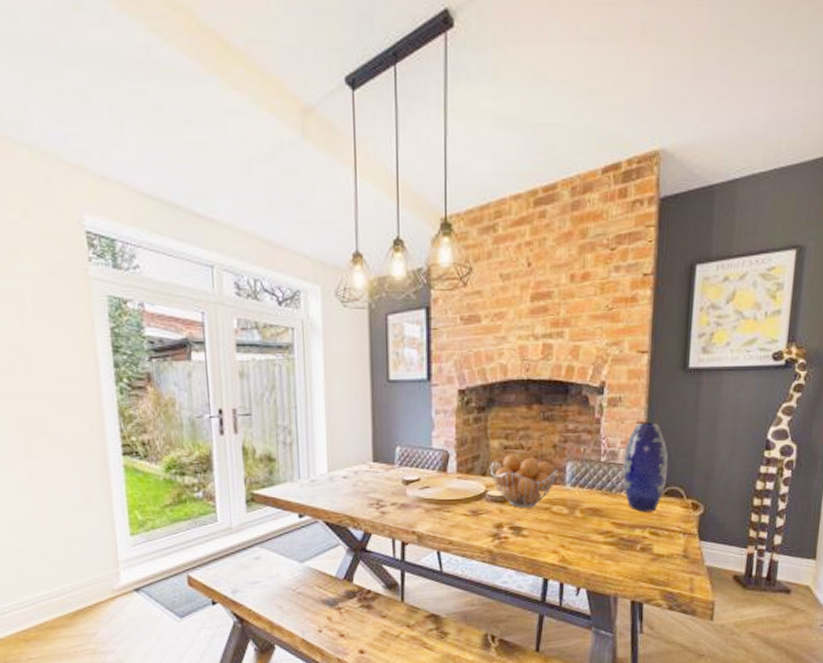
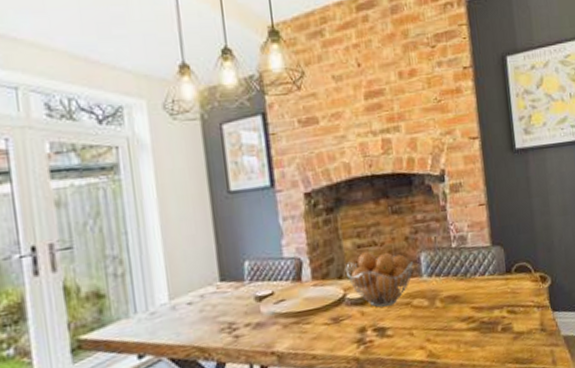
vase: present [622,422,668,512] -> none [471,203,514,293]

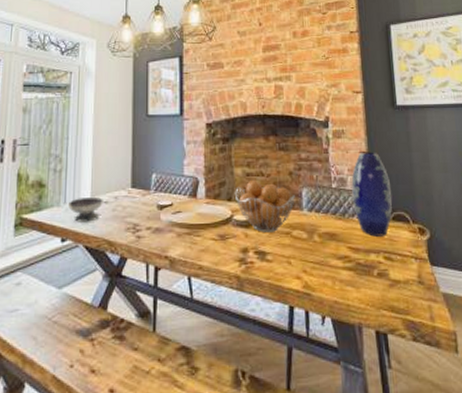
bowl: none [139,299,186,333] -> present [67,197,103,222]
vase: none [471,203,514,293] -> present [351,152,392,237]

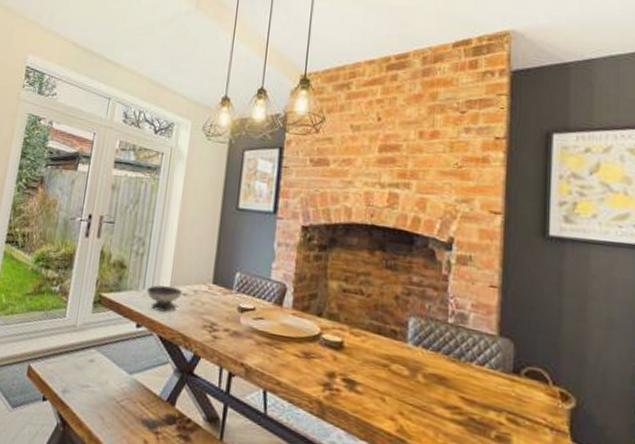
fruit basket: present [235,181,295,232] -> none [327,298,399,361]
vase: present [351,152,392,237] -> none [473,286,528,394]

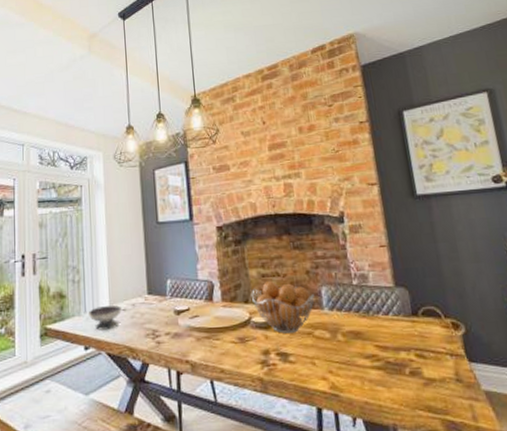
fruit basket: none [327,298,399,361] -> present [251,281,315,334]

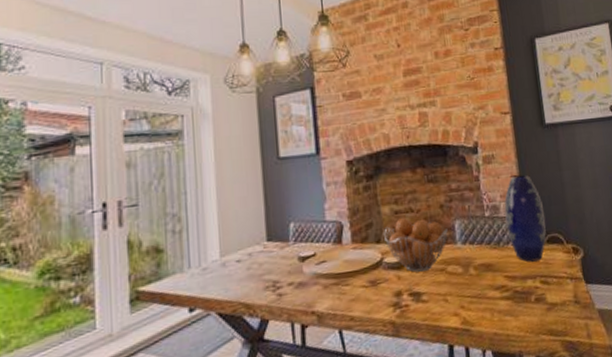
bowl: present [87,305,122,330] -> none [192,256,235,288]
vase: none [373,245,421,334] -> present [504,175,546,262]

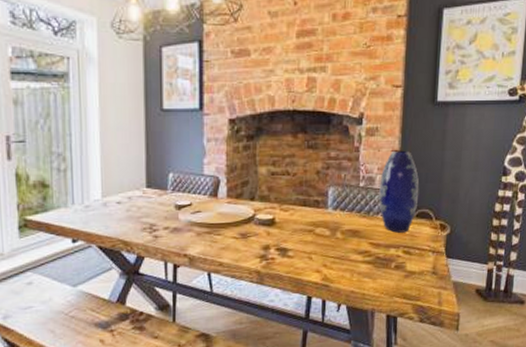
fruit basket: present [384,218,448,273] -> none [259,180,321,230]

